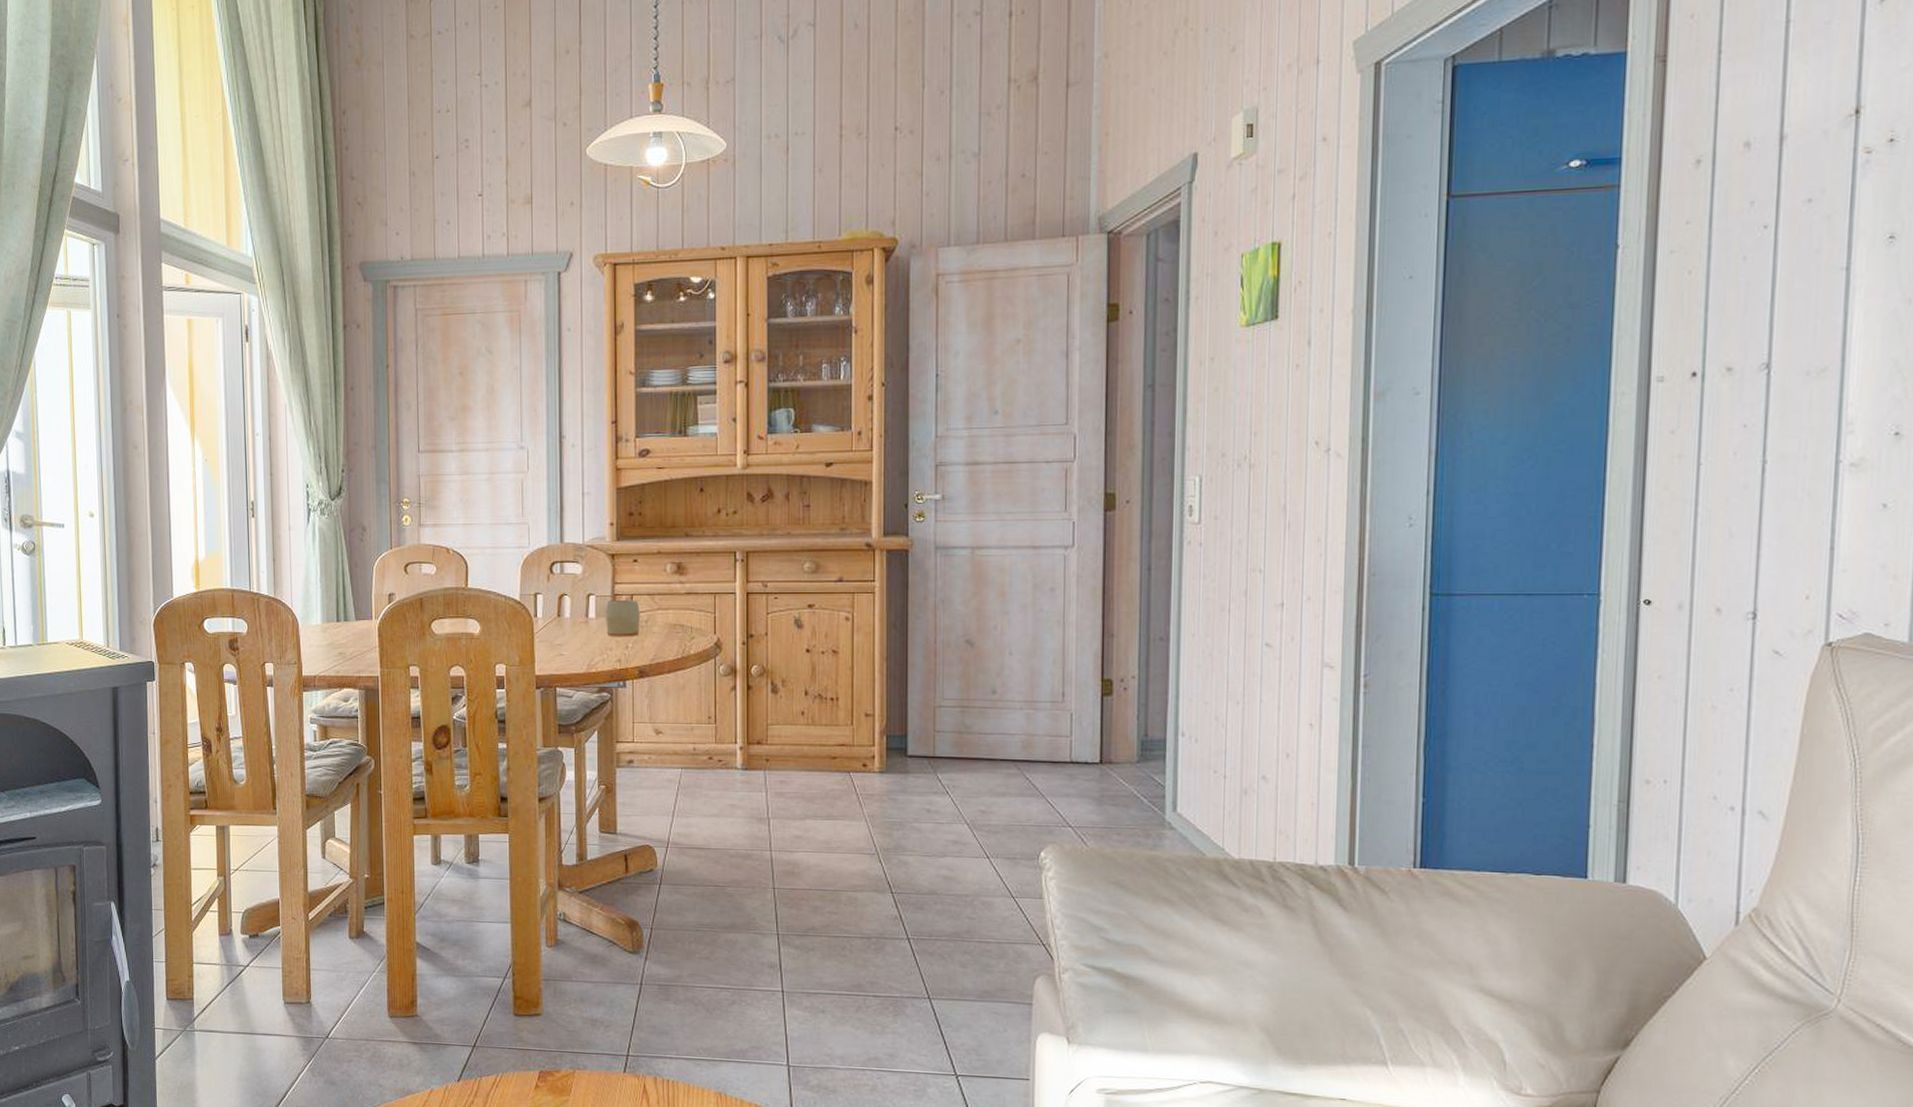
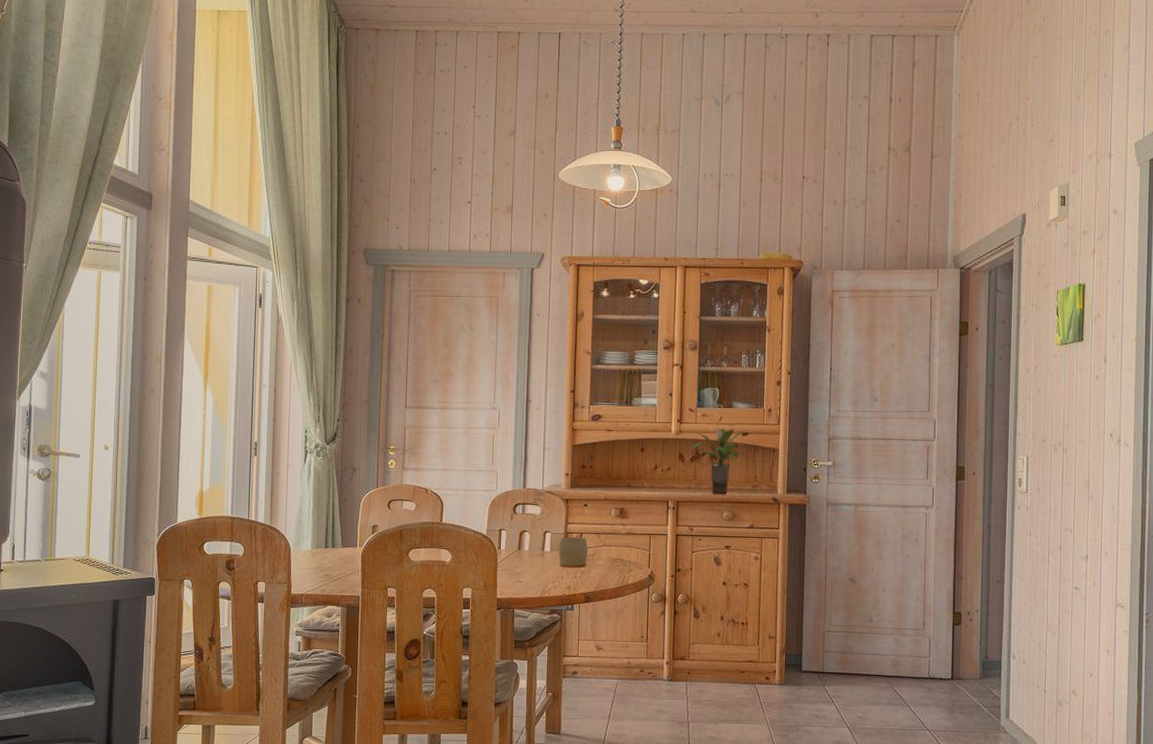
potted plant: none [761,458,833,542] -> present [690,427,748,495]

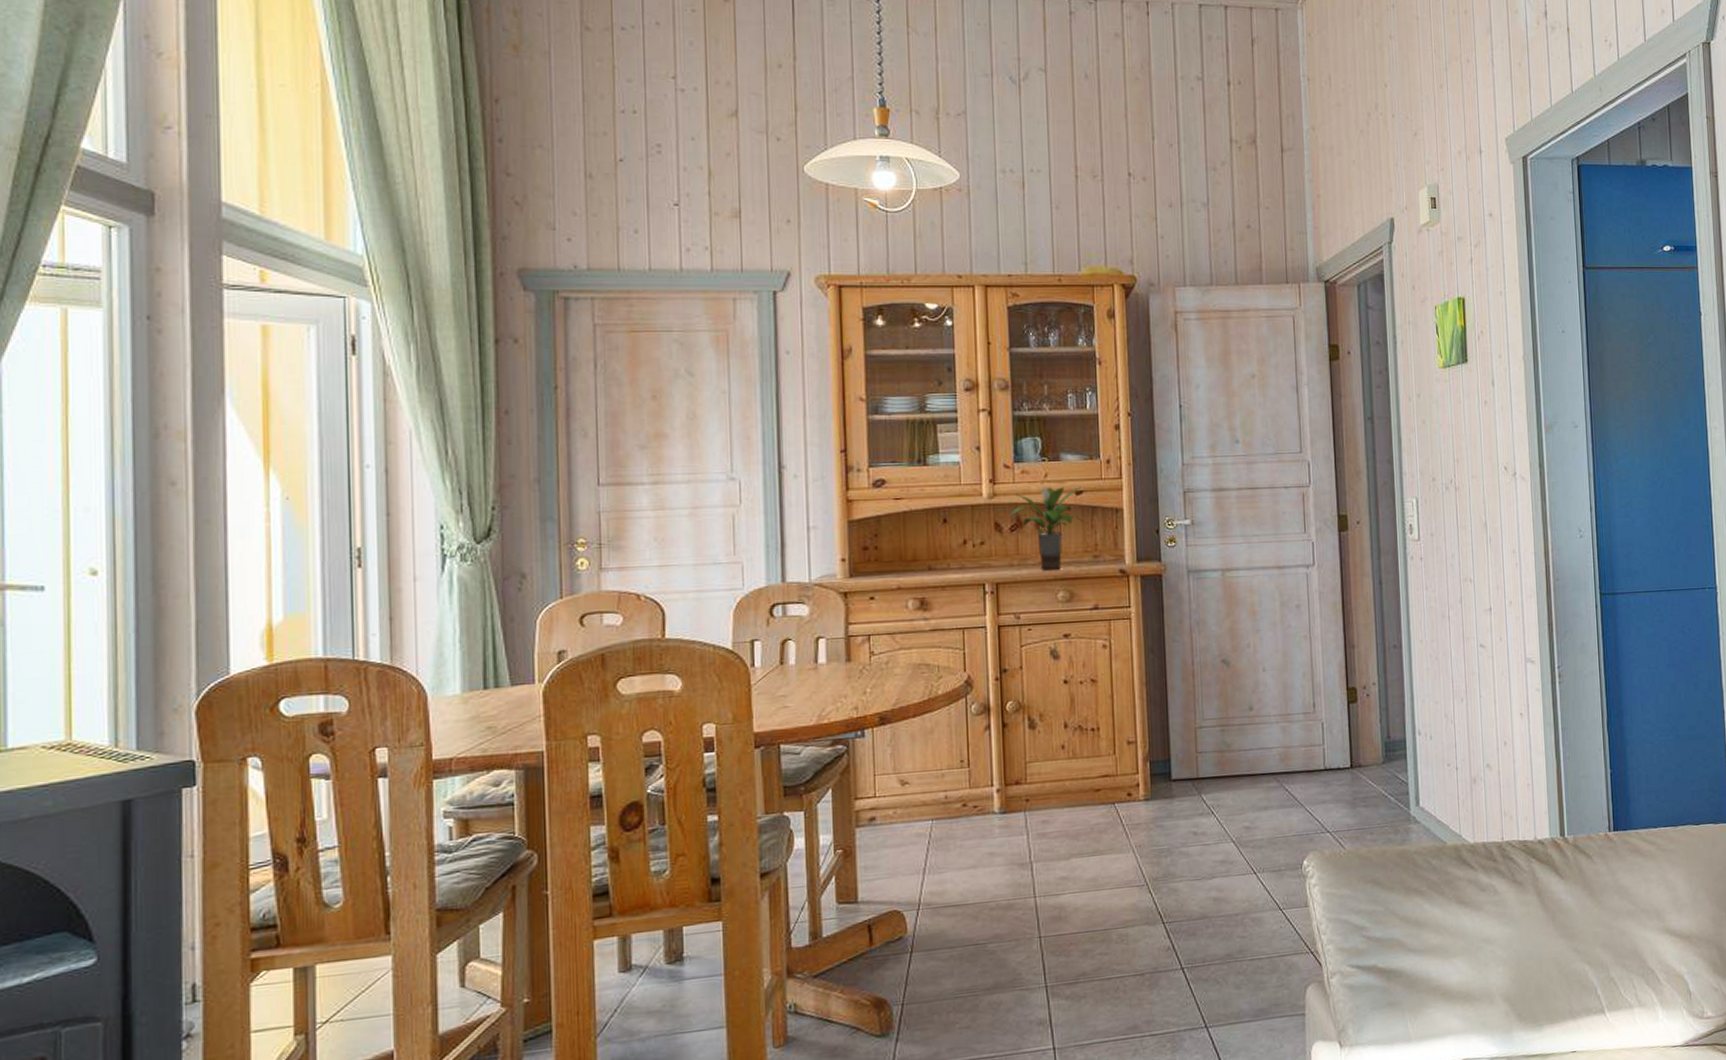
mug: present [558,537,588,569] -> none [837,641,879,683]

